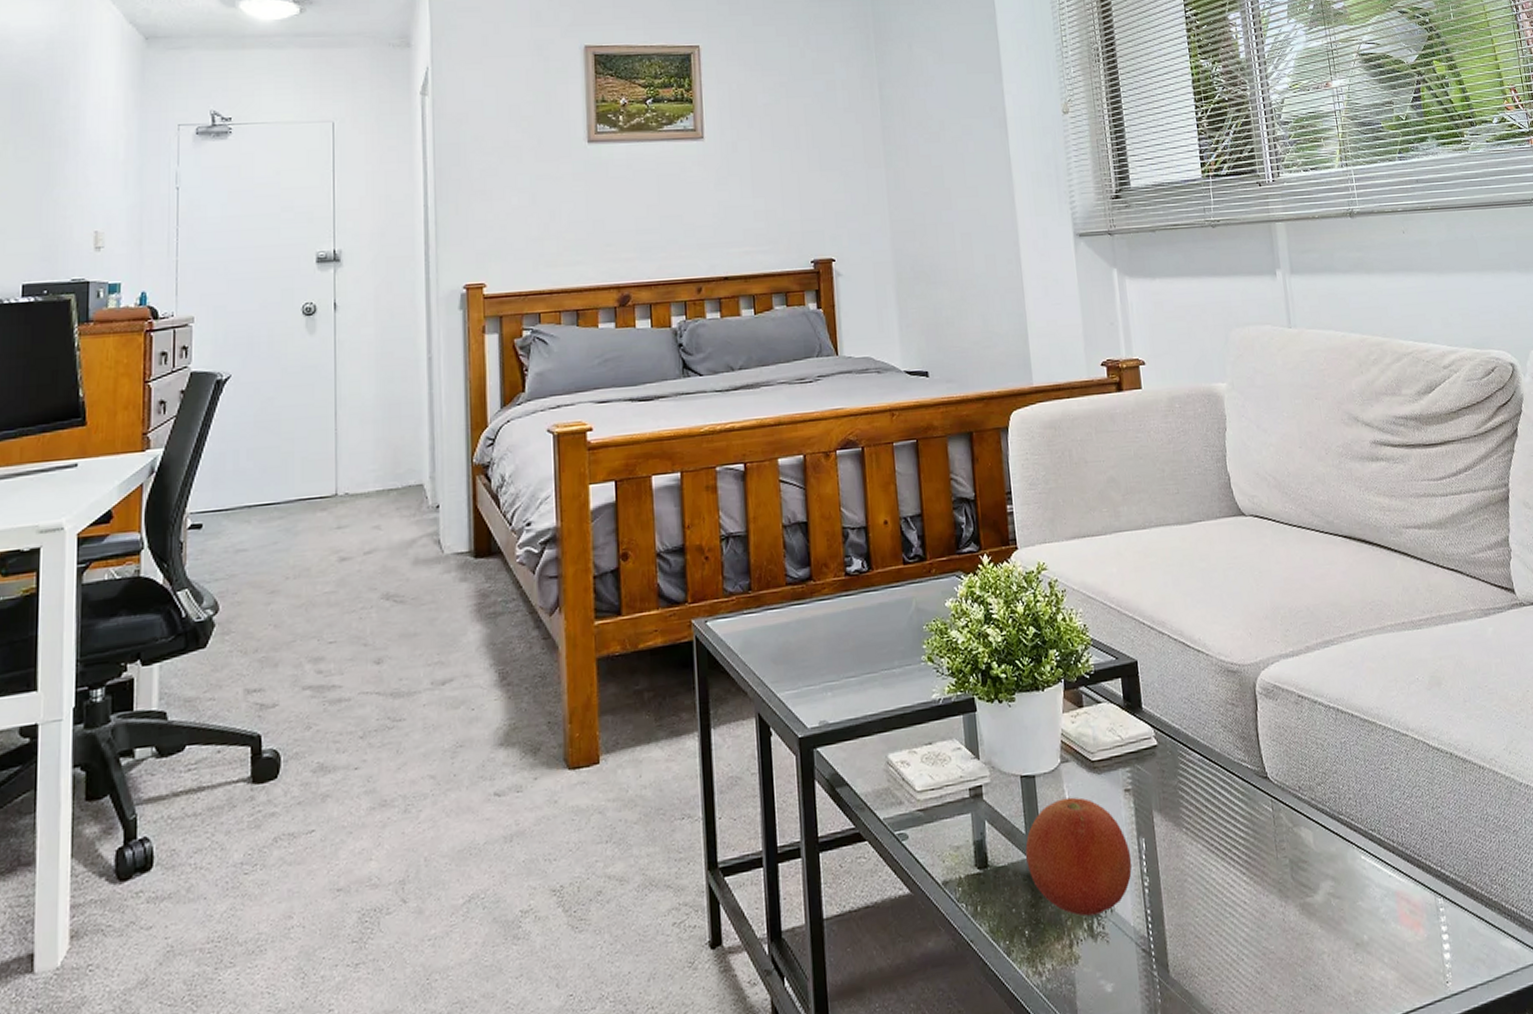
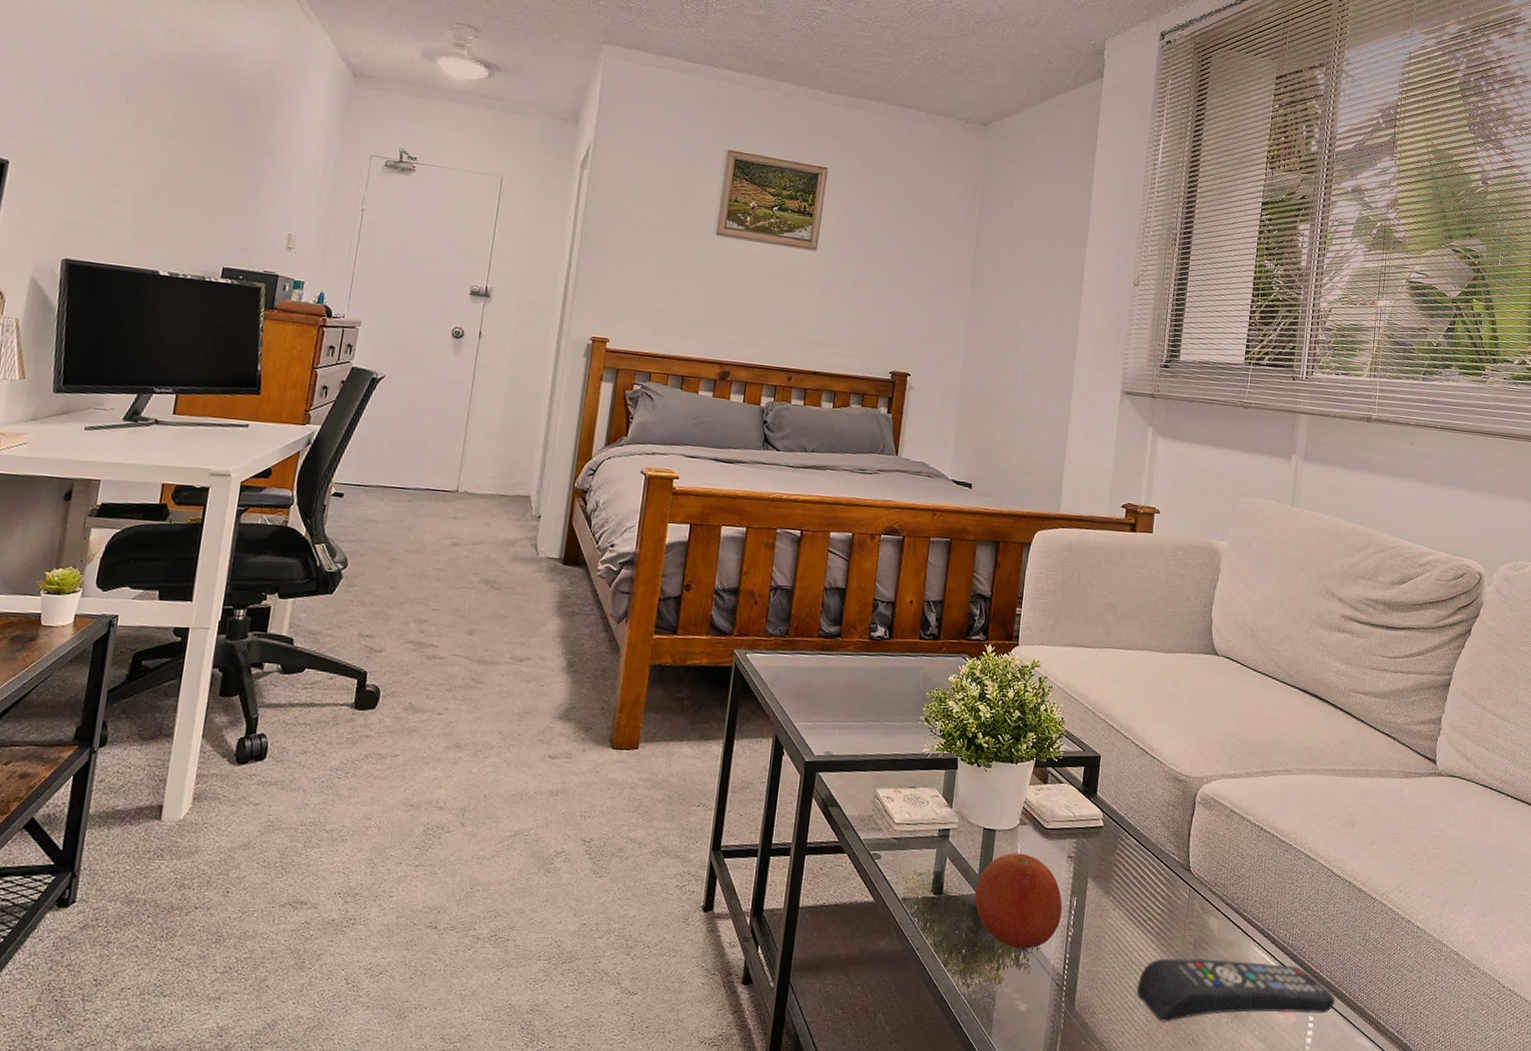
remote control: none [1236,868,1467,971] -> present [1136,958,1335,1022]

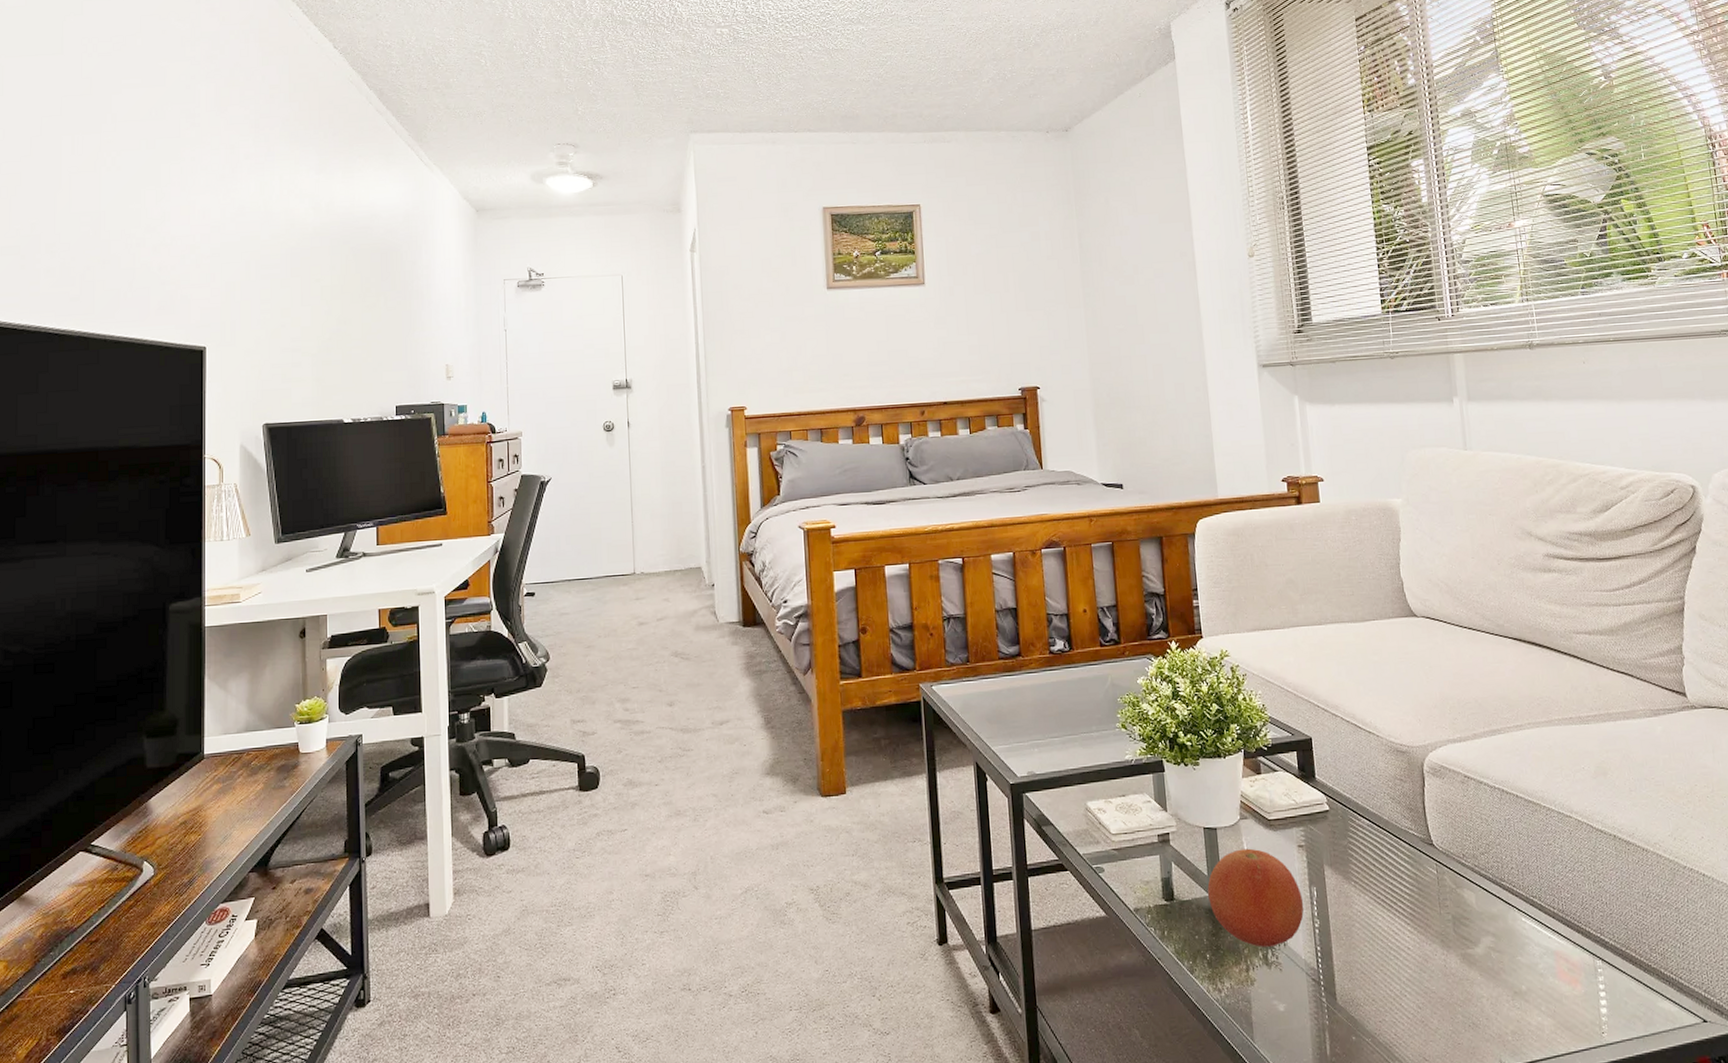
remote control: present [1136,958,1335,1022] -> none [1400,932,1625,1007]

